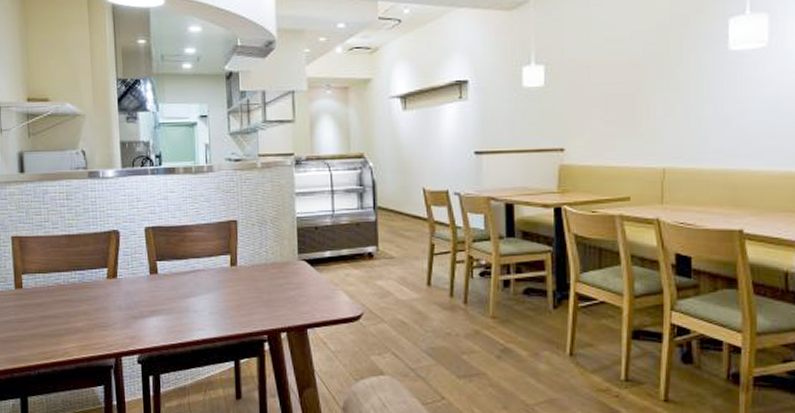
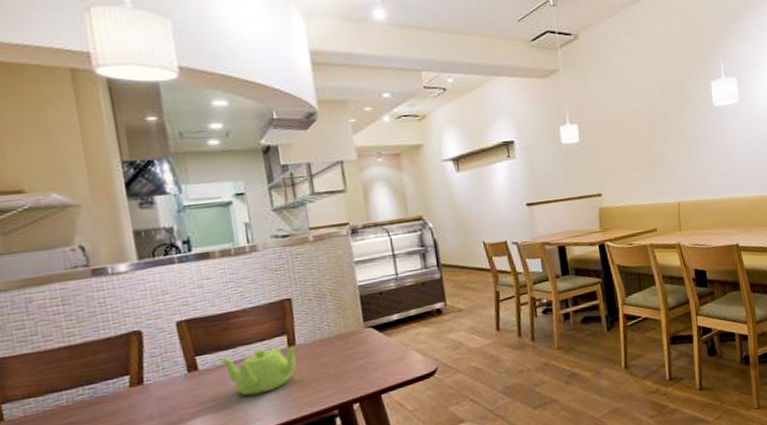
teapot: none [174,264,240,306] -> present [219,345,300,396]

